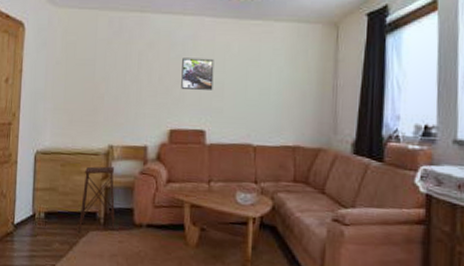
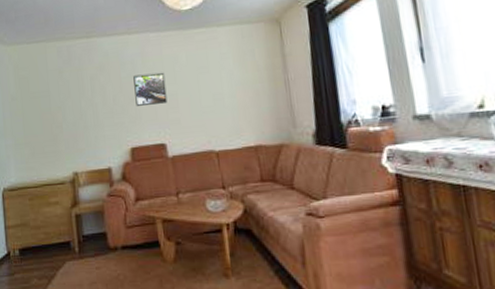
side table: present [78,166,115,233] -> none [52,193,91,265]

